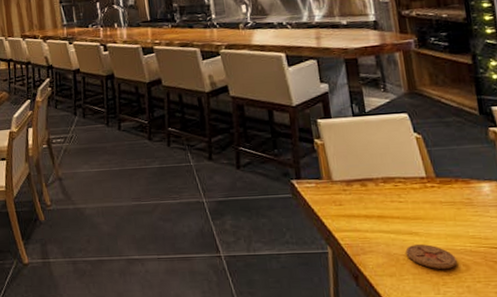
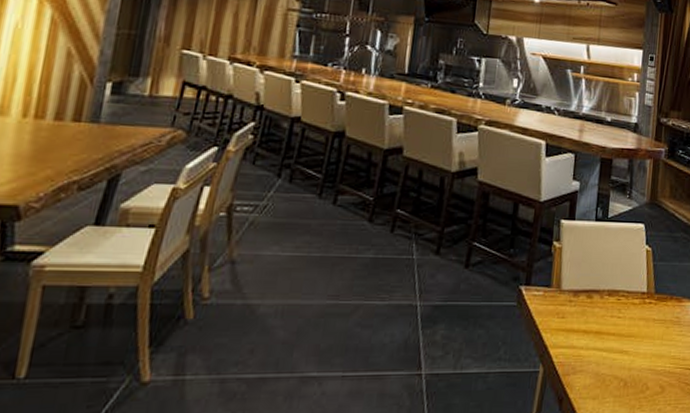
coaster: present [405,244,458,269] -> none [612,364,656,391]

